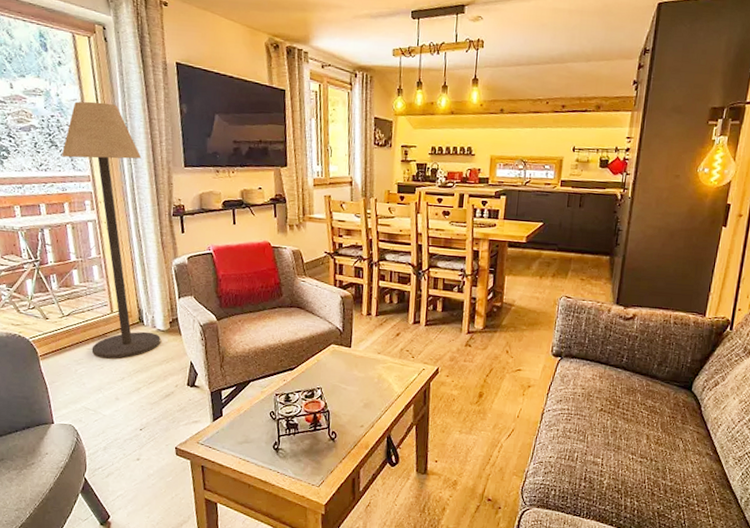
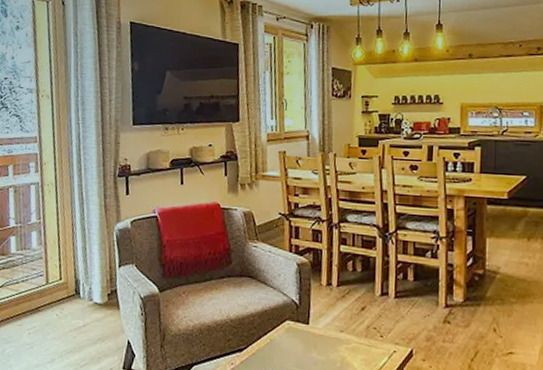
floor lamp: present [62,101,161,359] -> none [11,63,97,337]

